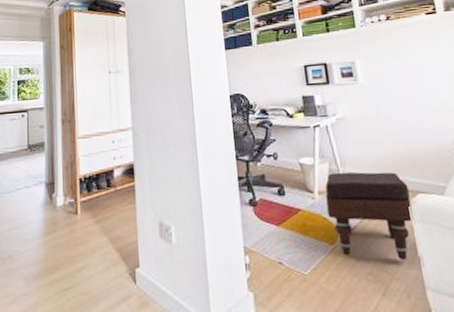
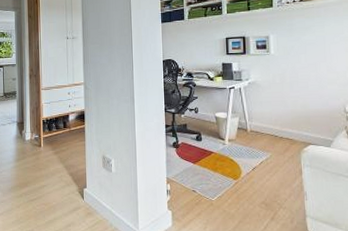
ottoman: present [325,172,414,261] -> none [234,125,303,195]

